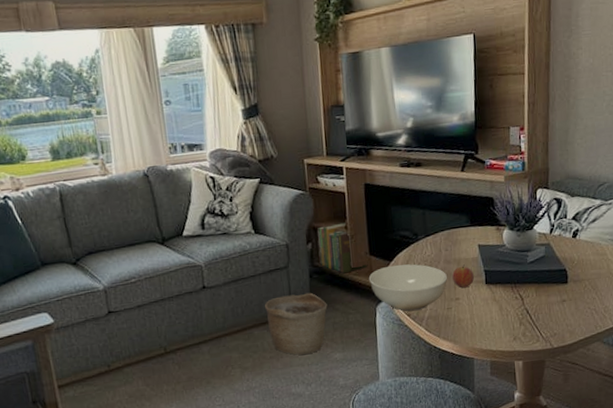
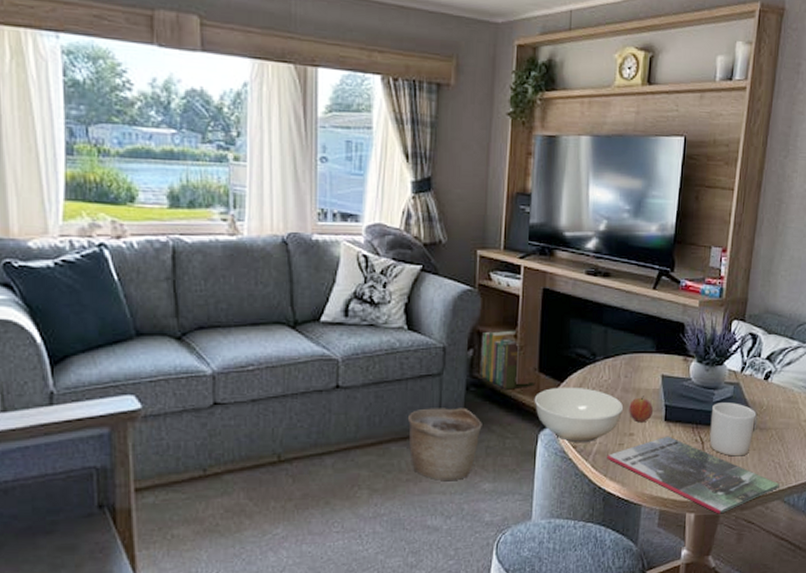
magazine: none [438,296,598,360] -> present [607,436,779,514]
mug: none [526,261,569,308] -> present [709,403,757,457]

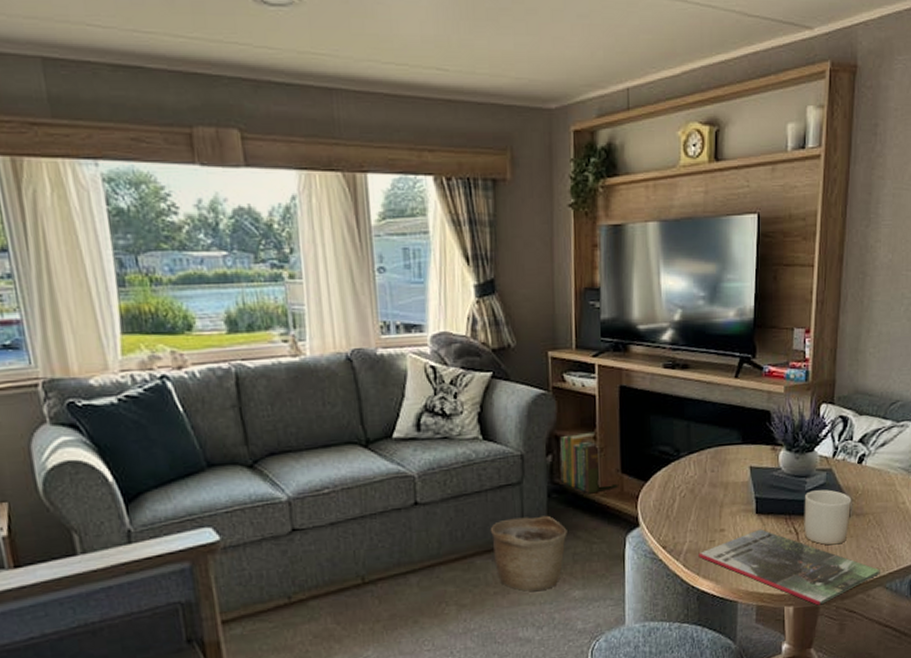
bowl: present [534,387,624,442] -> none [618,485,713,543]
fruit: present [629,396,654,423] -> none [718,489,744,518]

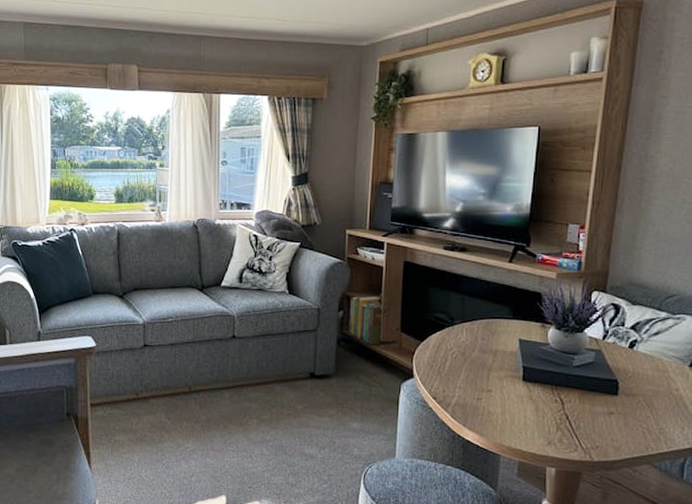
basket: present [490,515,567,591] -> none [288,357,351,418]
magazine: present [698,529,880,606] -> none [465,394,649,472]
mug: present [804,489,852,545] -> none [570,367,621,419]

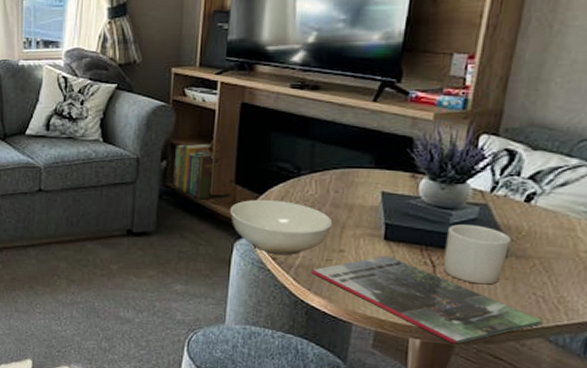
bowl: none [396,345,482,394] -> present [229,199,333,255]
magazine: none [465,394,649,472] -> present [311,255,543,344]
mug: none [570,367,621,419] -> present [443,224,512,285]

